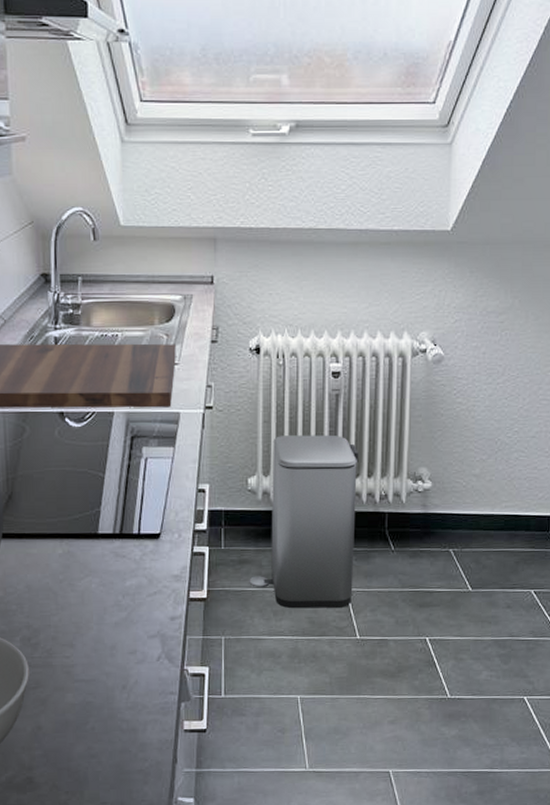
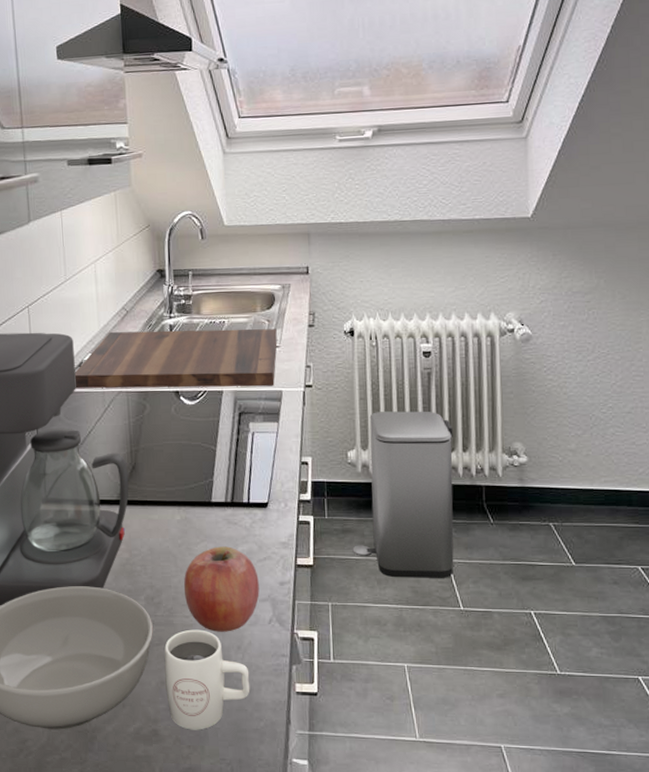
mug: none [41,670,135,775] -> present [164,629,250,730]
fruit: none [65,581,148,672] -> present [184,546,260,632]

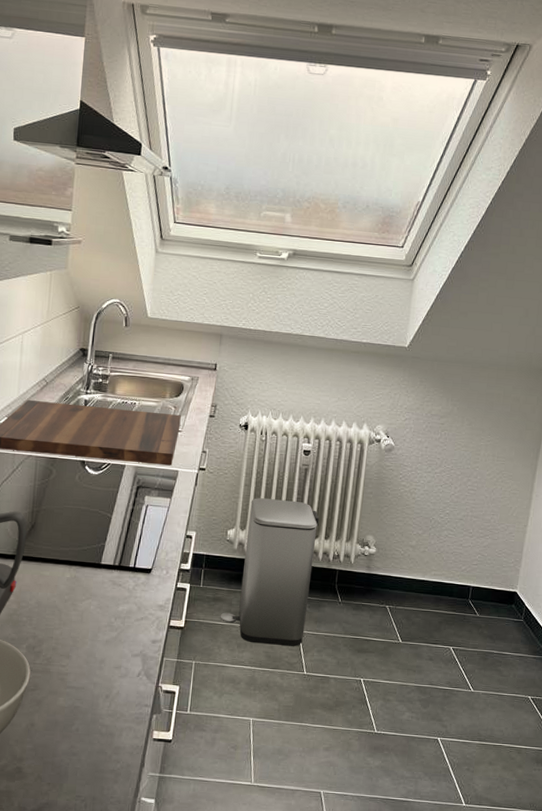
mug: present [164,629,250,730] -> none [34,678,114,770]
fruit: present [184,546,260,632] -> none [64,604,134,682]

